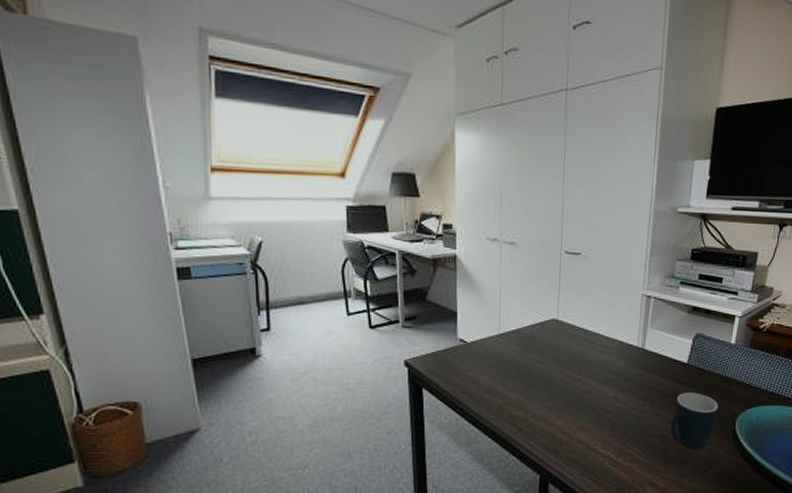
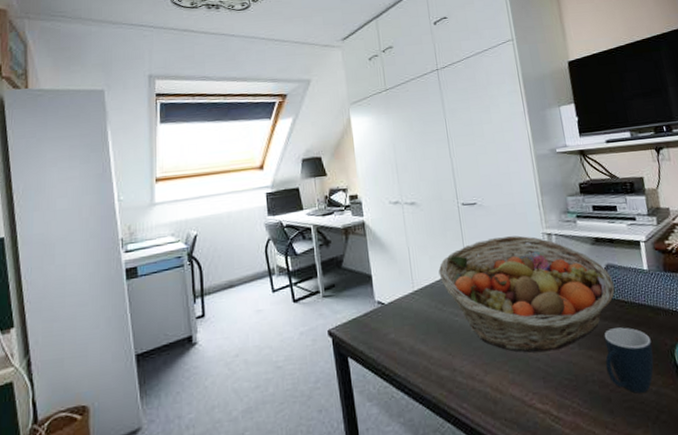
fruit basket: none [528,292,699,406] -> present [438,235,615,353]

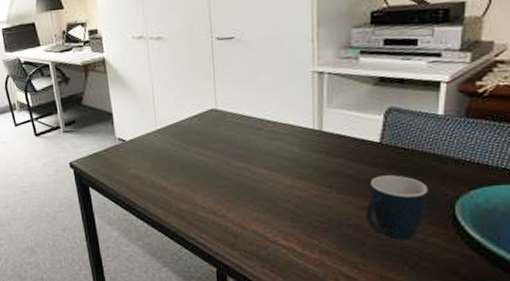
fruit basket: present [438,235,615,353] -> none [184,74,394,195]

